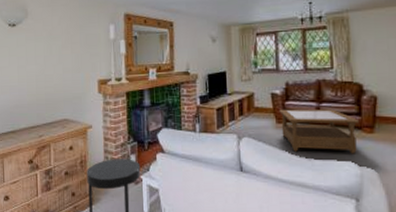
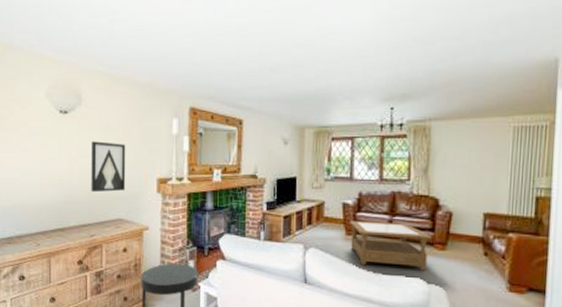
wall art: none [37,49,70,96] -> present [91,141,126,193]

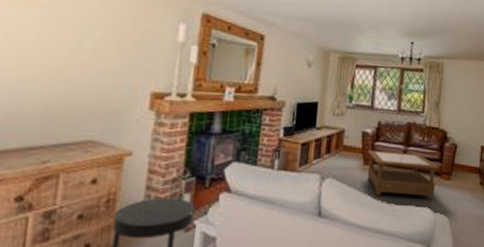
wall art: present [91,141,126,193] -> none [49,38,111,105]

